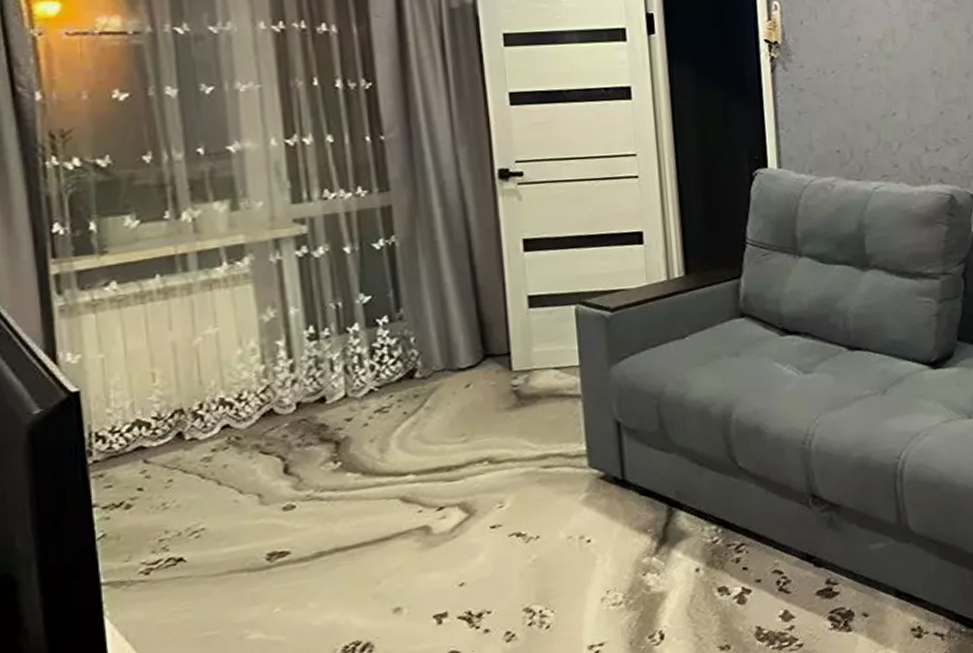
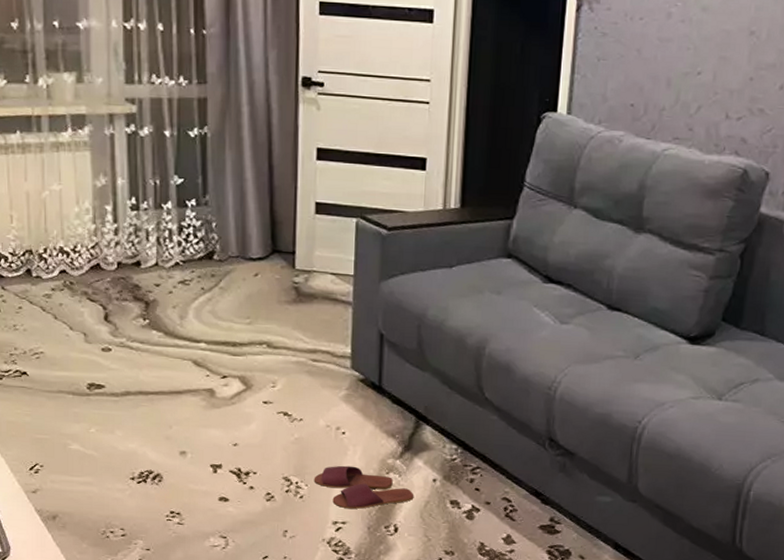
slippers: none [560,575,678,628] -> present [314,465,414,509]

